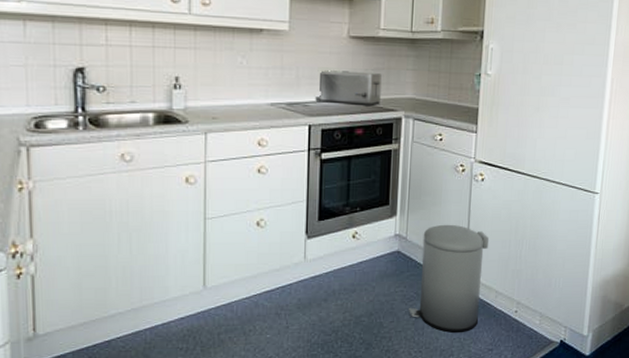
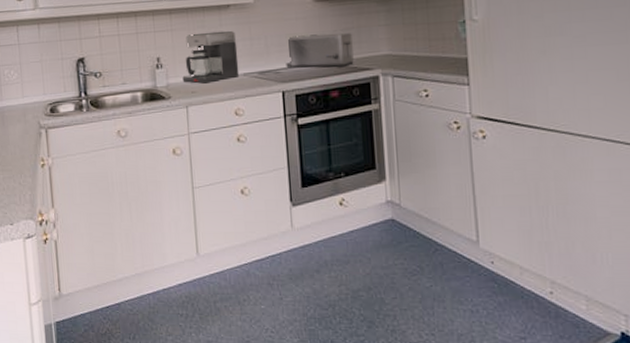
coffee maker: none [203,55,267,110] -> present [182,31,240,84]
pedal bin: present [409,224,489,333] -> none [413,188,502,315]

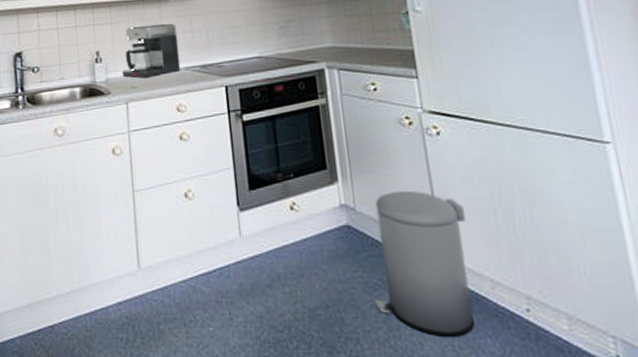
toaster: present [286,33,354,69] -> none [228,25,298,62]
pedal bin: none [413,188,502,315] -> present [375,190,474,337]

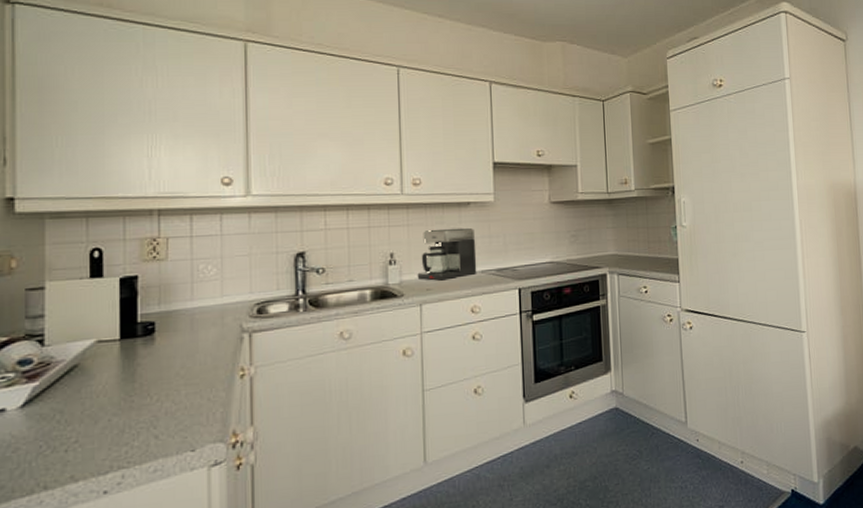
pedal bin: present [375,190,474,337] -> none [633,375,705,491]

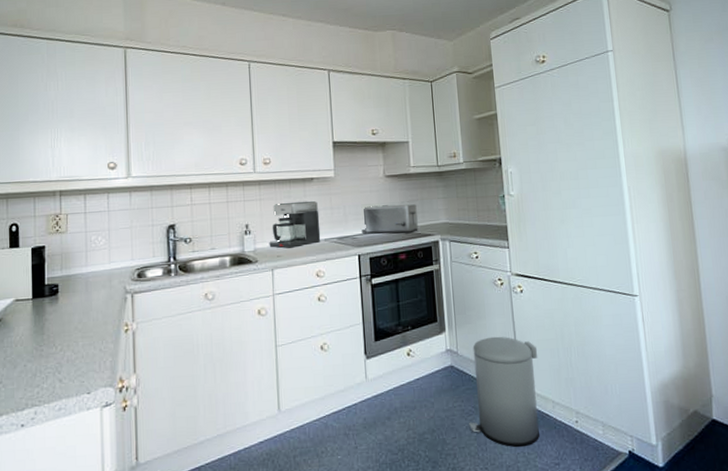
toaster: none [523,233,585,266] -> present [361,204,418,235]
pedal bin: none [633,375,705,491] -> present [469,336,539,447]

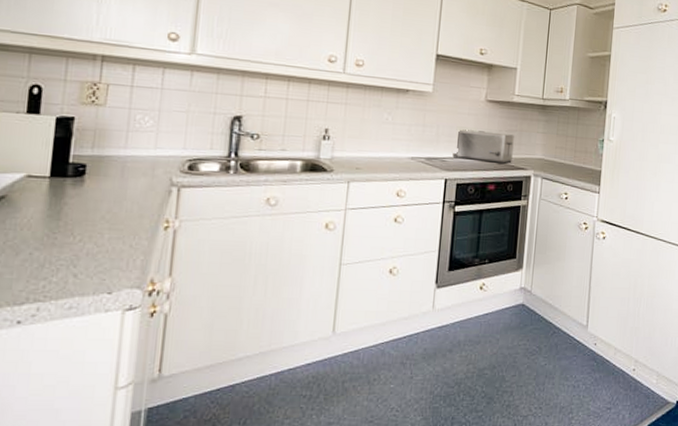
coffee maker: present [269,201,321,249] -> none [348,111,410,162]
pedal bin: present [469,336,539,447] -> none [530,279,609,389]

